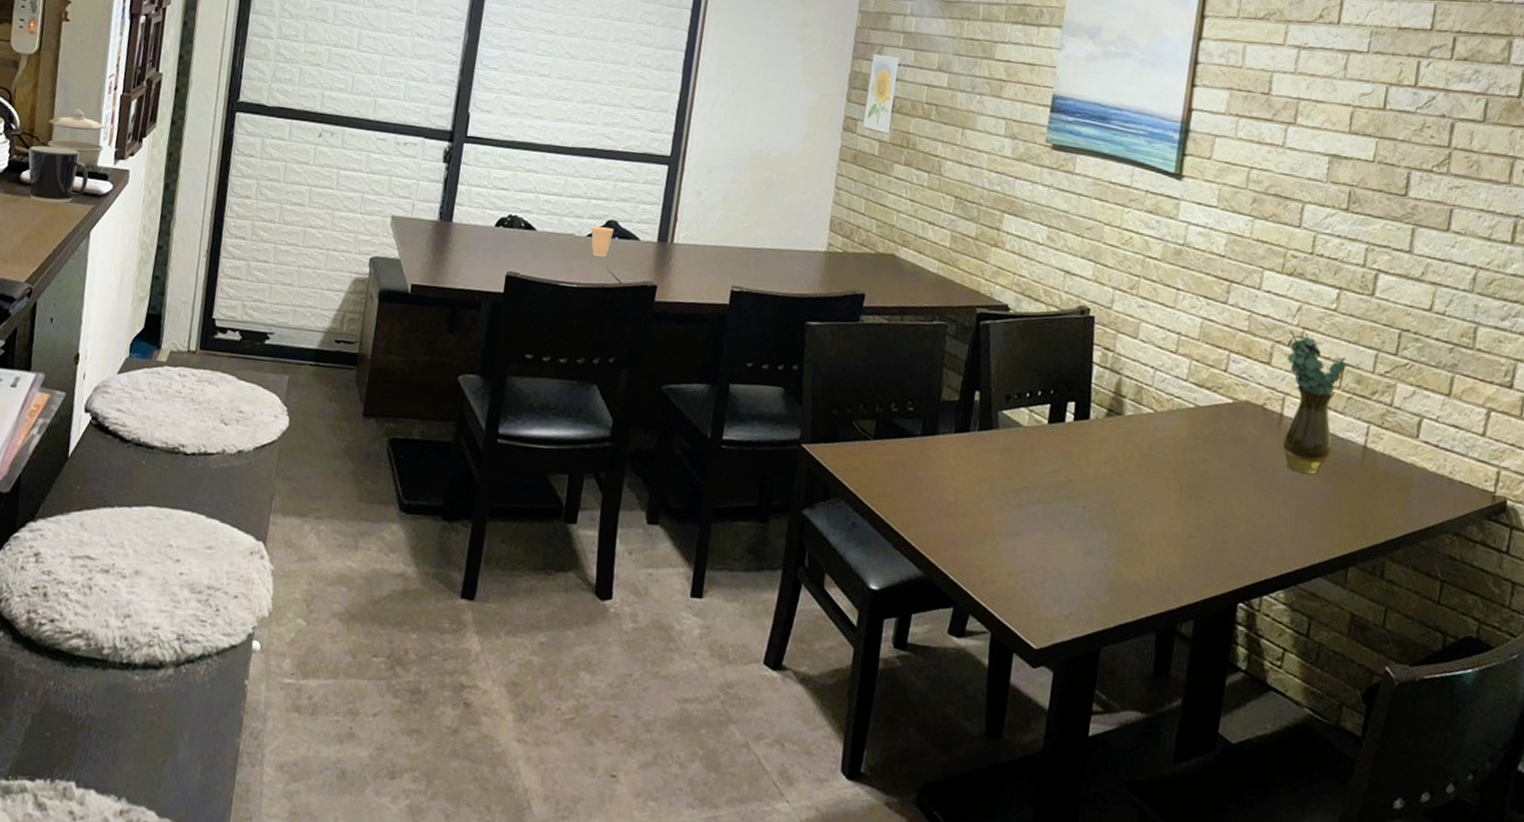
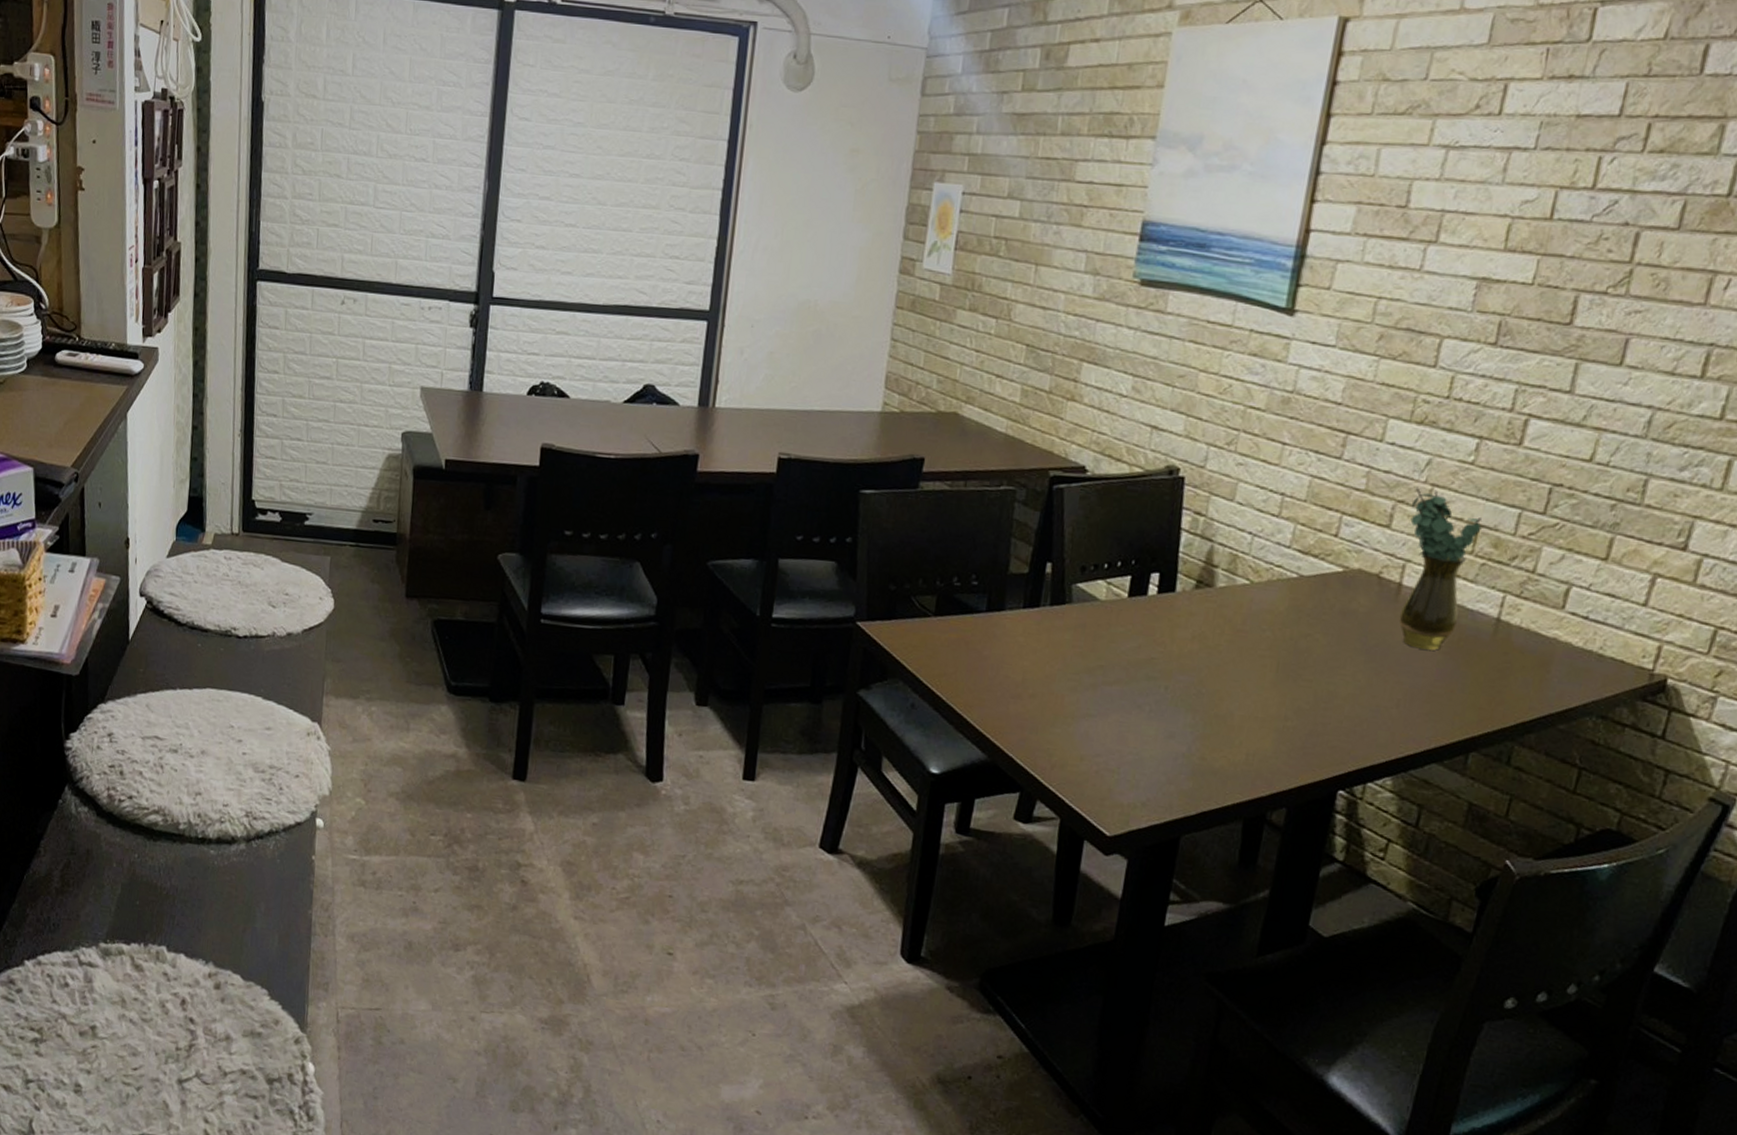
mug: present [28,145,89,204] -> none [59,324,120,386]
sugar bowl: present [47,108,106,172] -> none [75,284,131,351]
cup: present [590,226,615,258] -> none [627,391,652,426]

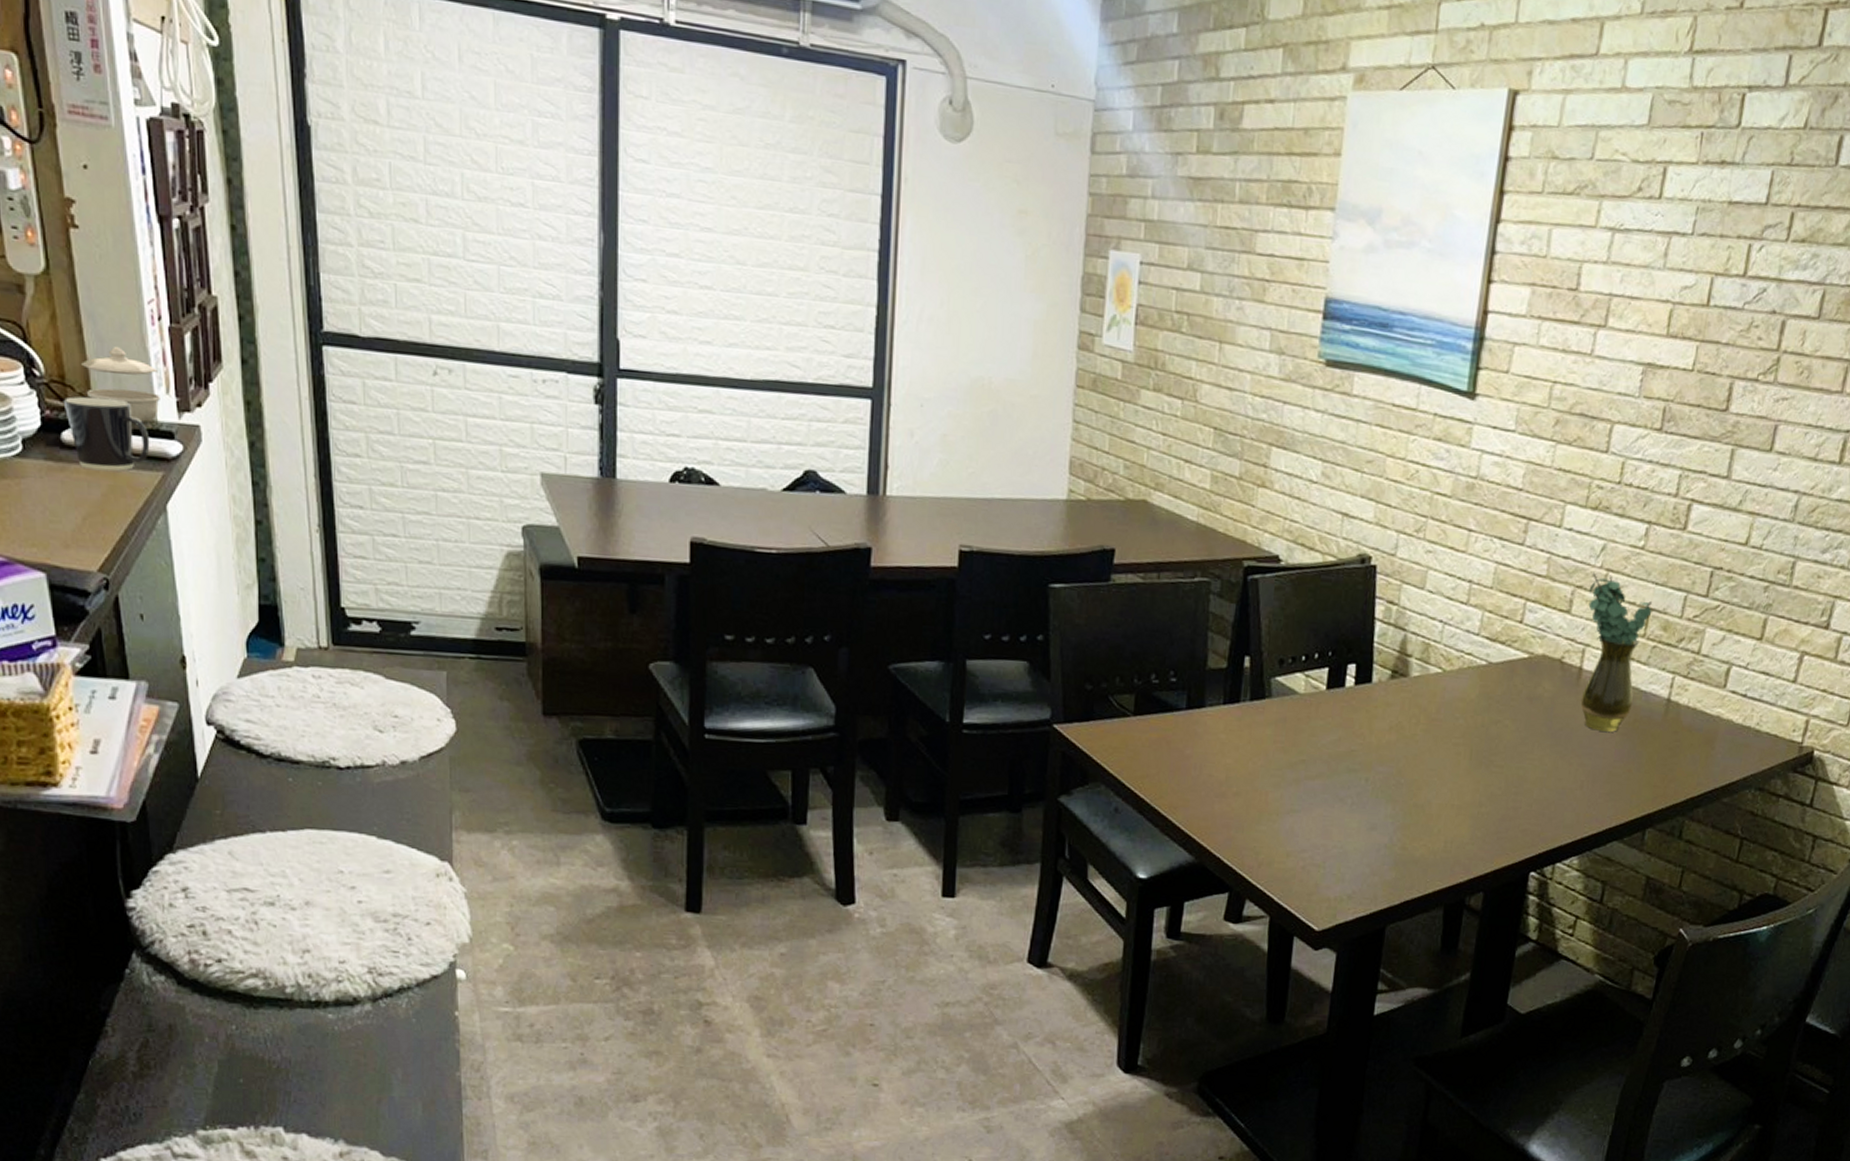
mug: none [59,324,120,386] -> present [63,396,150,472]
sugar bowl: none [75,284,131,351] -> present [80,346,160,430]

